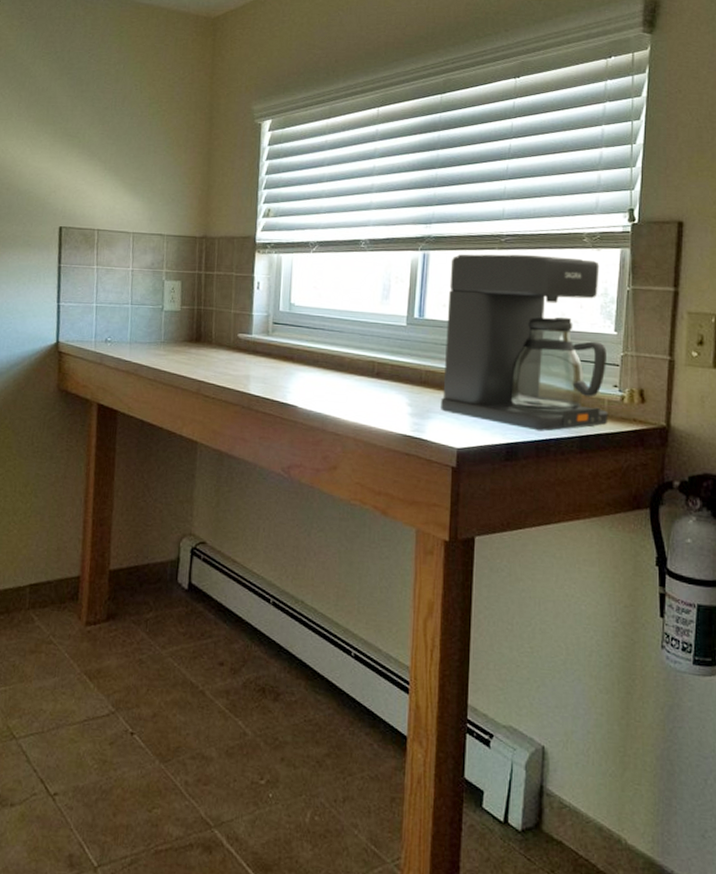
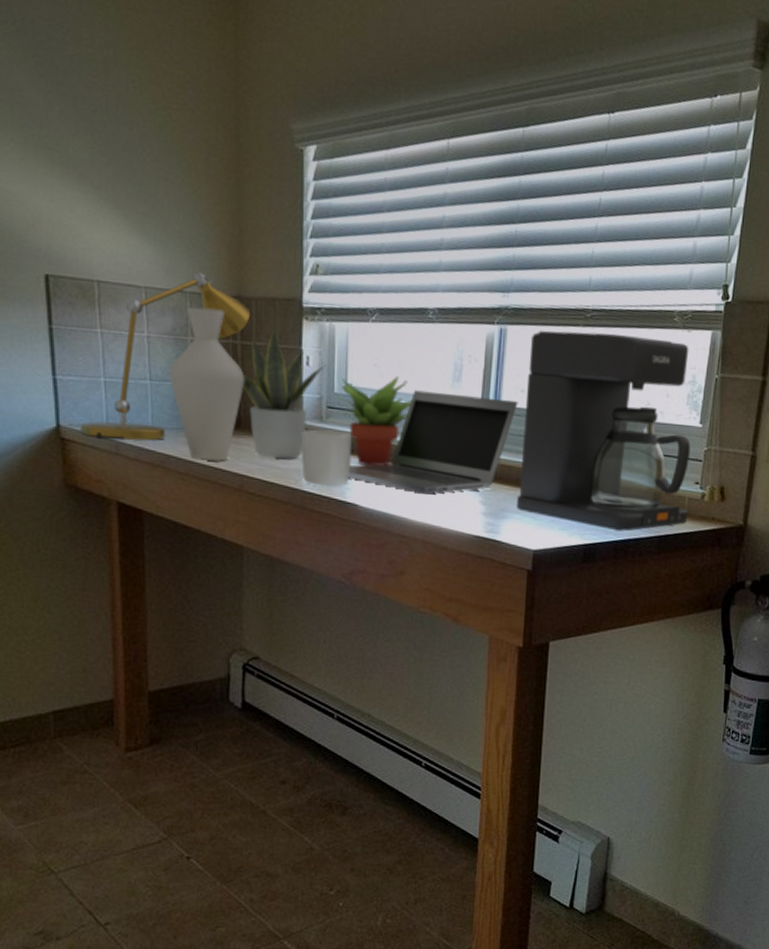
desk lamp: none [74,220,214,354] -> present [80,272,251,441]
vase: none [146,246,206,370] -> present [170,307,245,462]
potted plant: none [204,259,275,368] -> present [243,326,328,460]
mug: none [249,341,294,390] -> present [301,429,352,486]
succulent plant: none [277,296,345,372] -> present [332,376,411,466]
laptop: none [290,307,441,397] -> present [349,390,518,494]

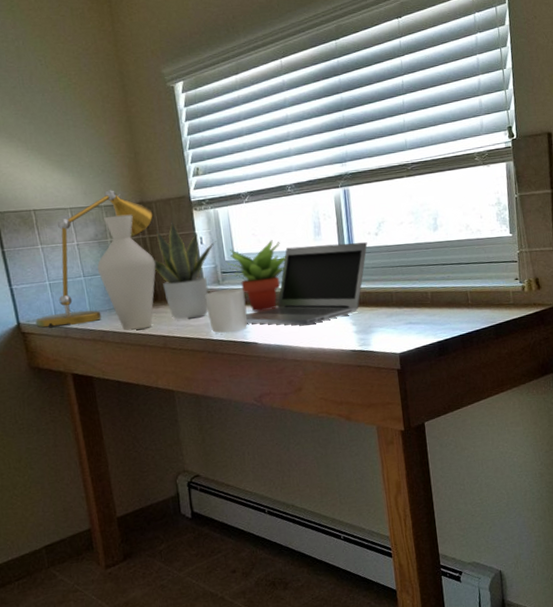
coffee maker: present [517,330,691,532] -> none [369,175,515,327]

